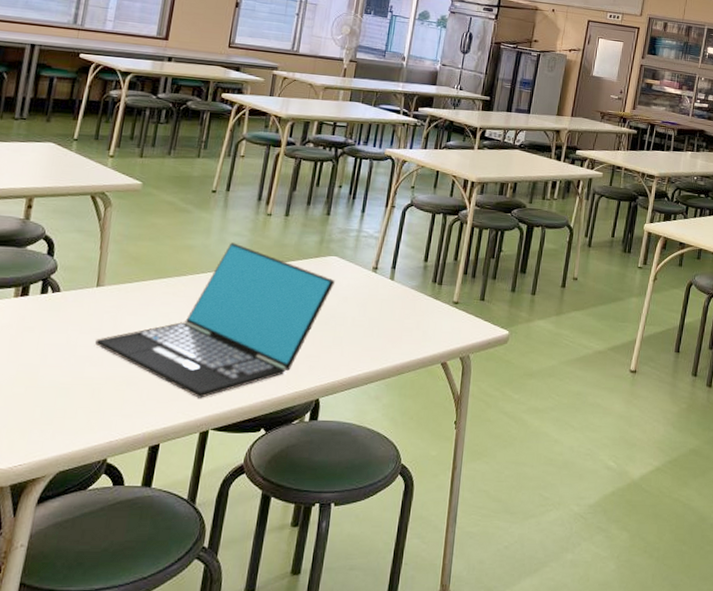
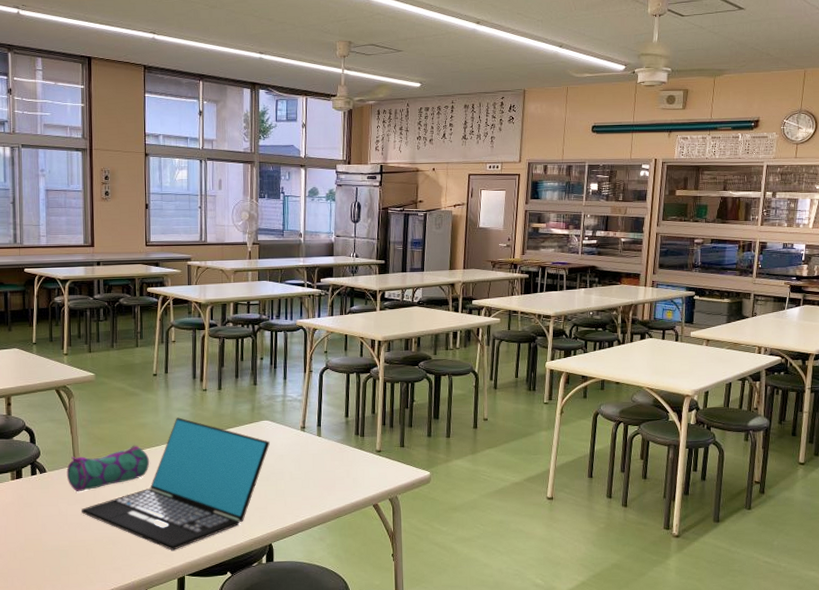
pencil case: none [84,269,191,319] -> present [66,445,150,492]

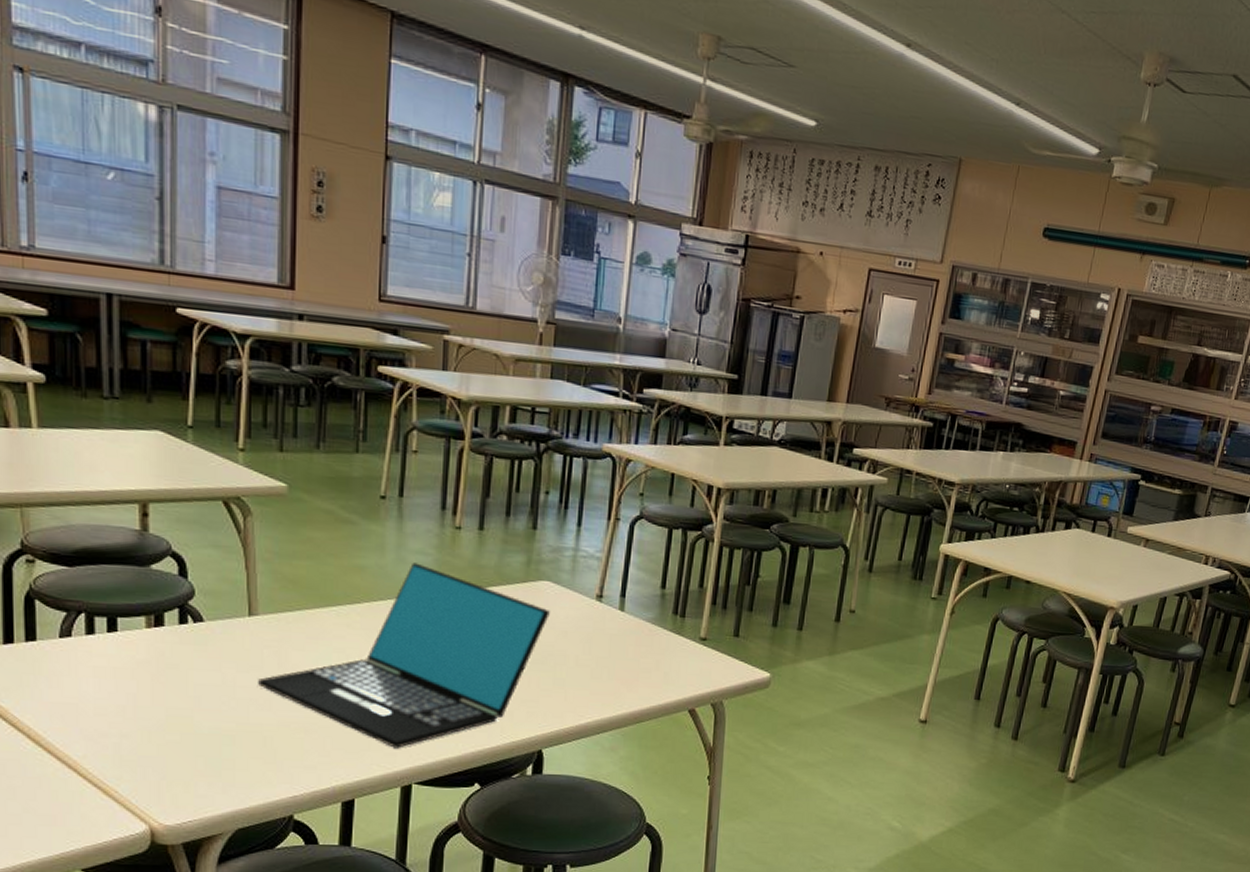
pencil case: present [66,445,150,492] -> none [236,595,368,655]

